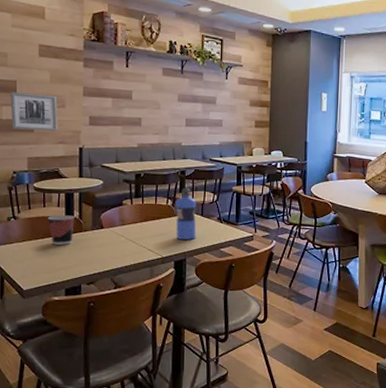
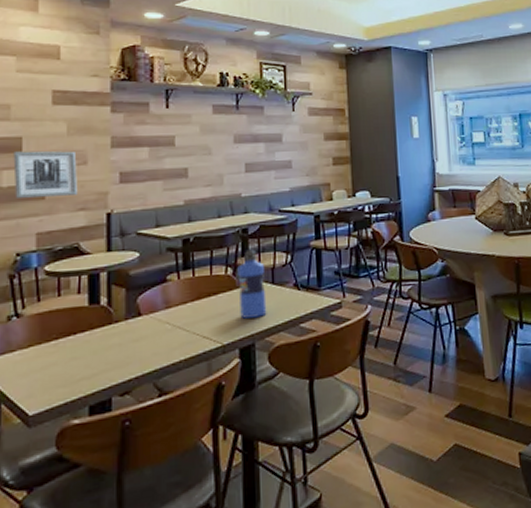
cup: present [47,215,74,245] -> none [63,303,101,346]

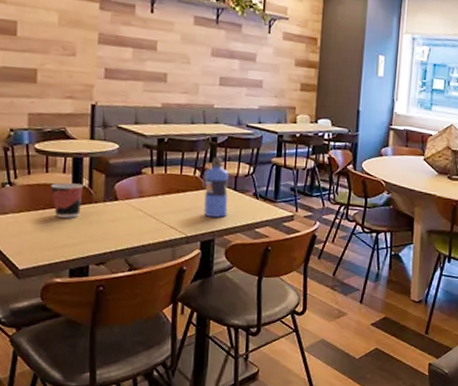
wall art: present [13,151,77,198] -> none [8,34,66,83]
cup: none [63,303,101,346] -> present [50,182,83,218]

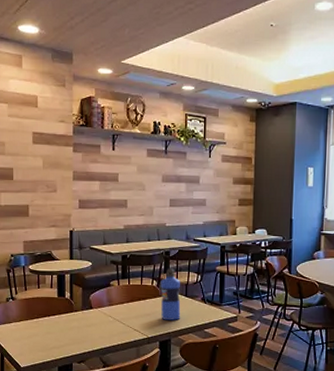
cup: present [50,182,83,218] -> none [41,296,66,325]

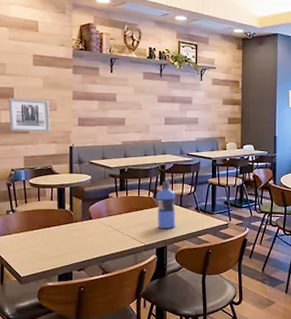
wall art: none [8,179,50,215] -> present [8,98,50,132]

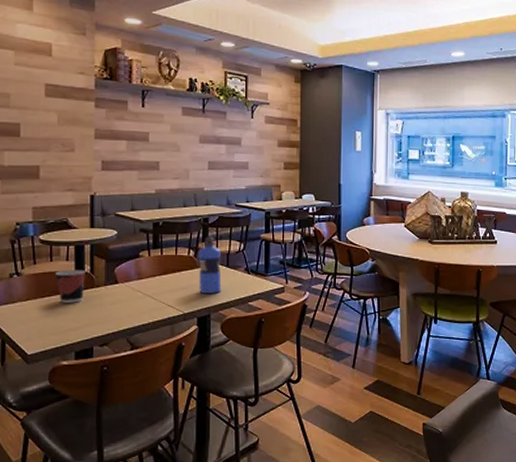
wall art: present [8,98,50,132] -> none [13,135,66,177]
cup: none [41,208,66,235] -> present [54,270,85,303]

